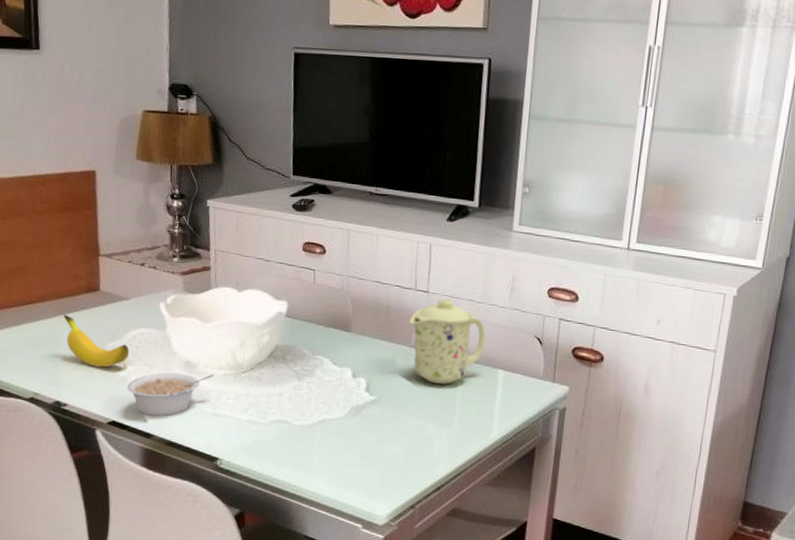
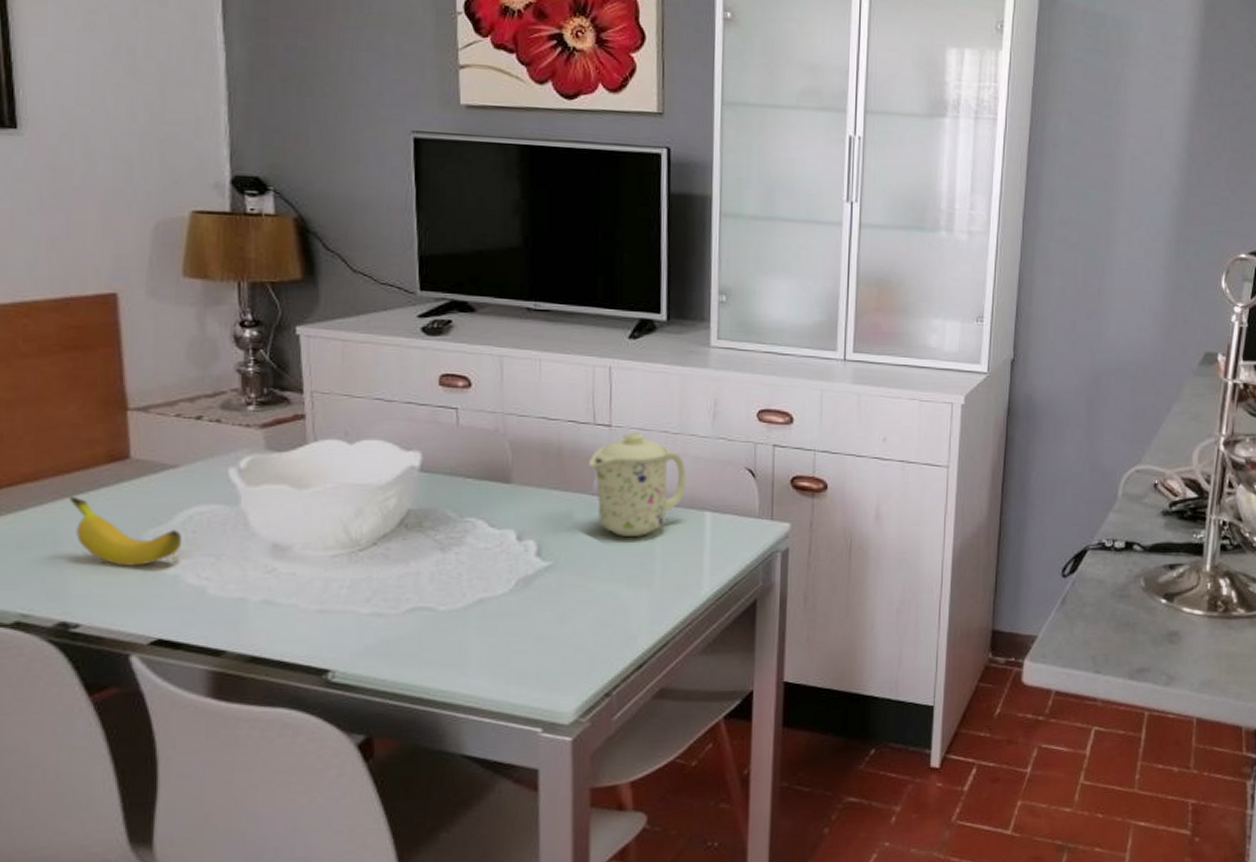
legume: present [126,372,214,417] -> none [179,557,318,625]

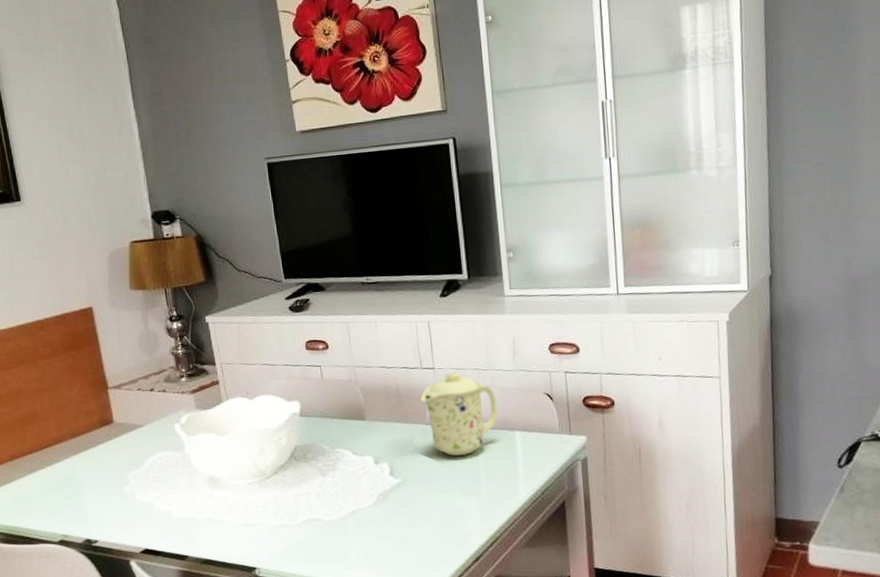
banana: present [70,496,183,566] -> none [81,451,152,499]

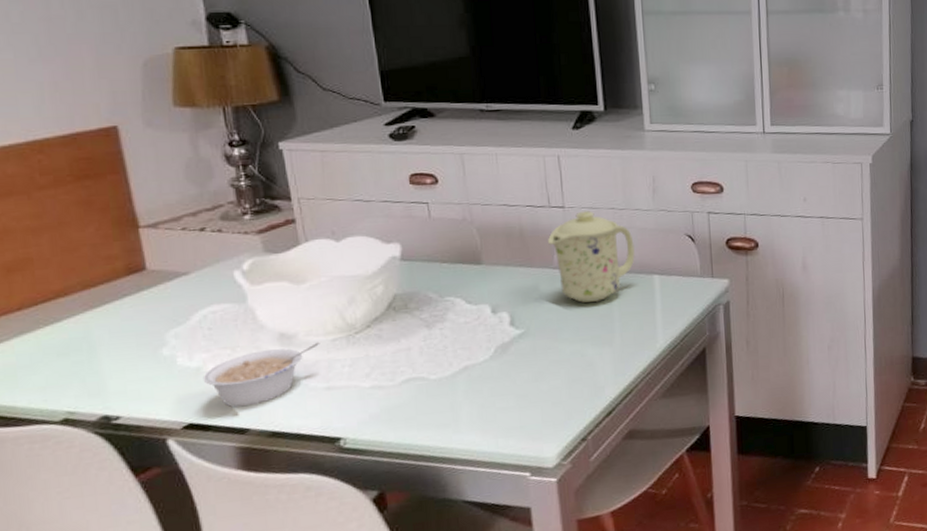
legume: none [154,485,239,538] -> present [203,342,320,408]

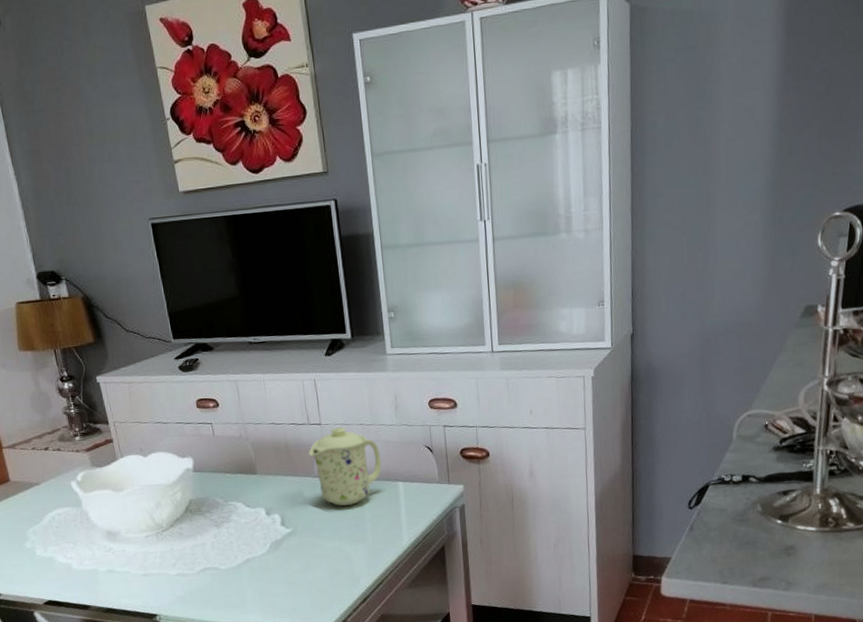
legume: present [203,342,320,408] -> none [55,538,137,589]

